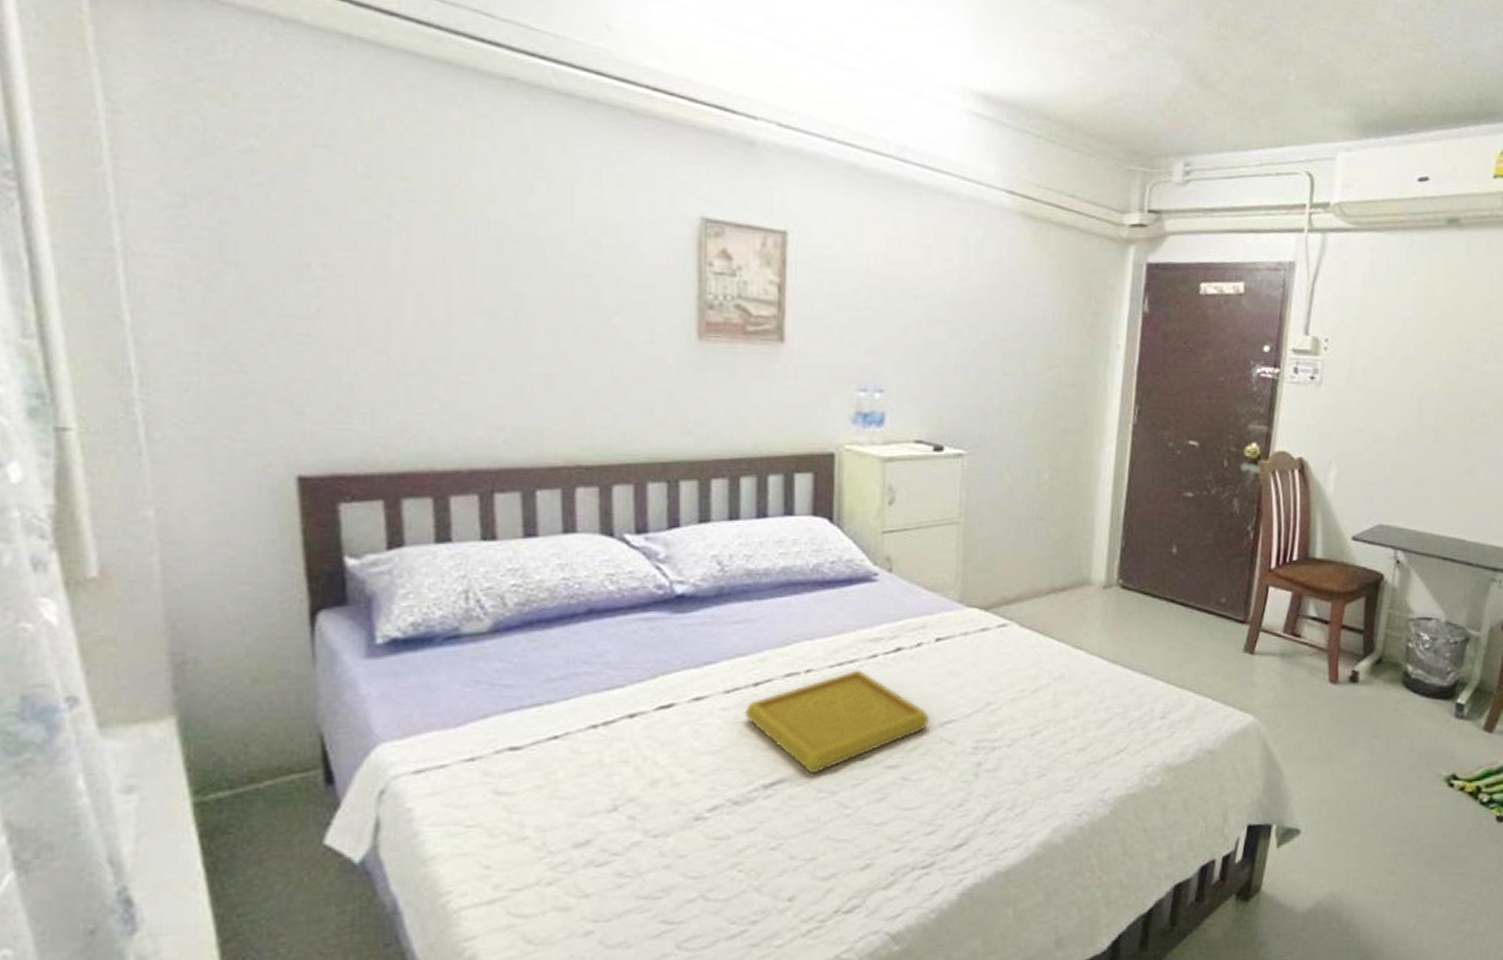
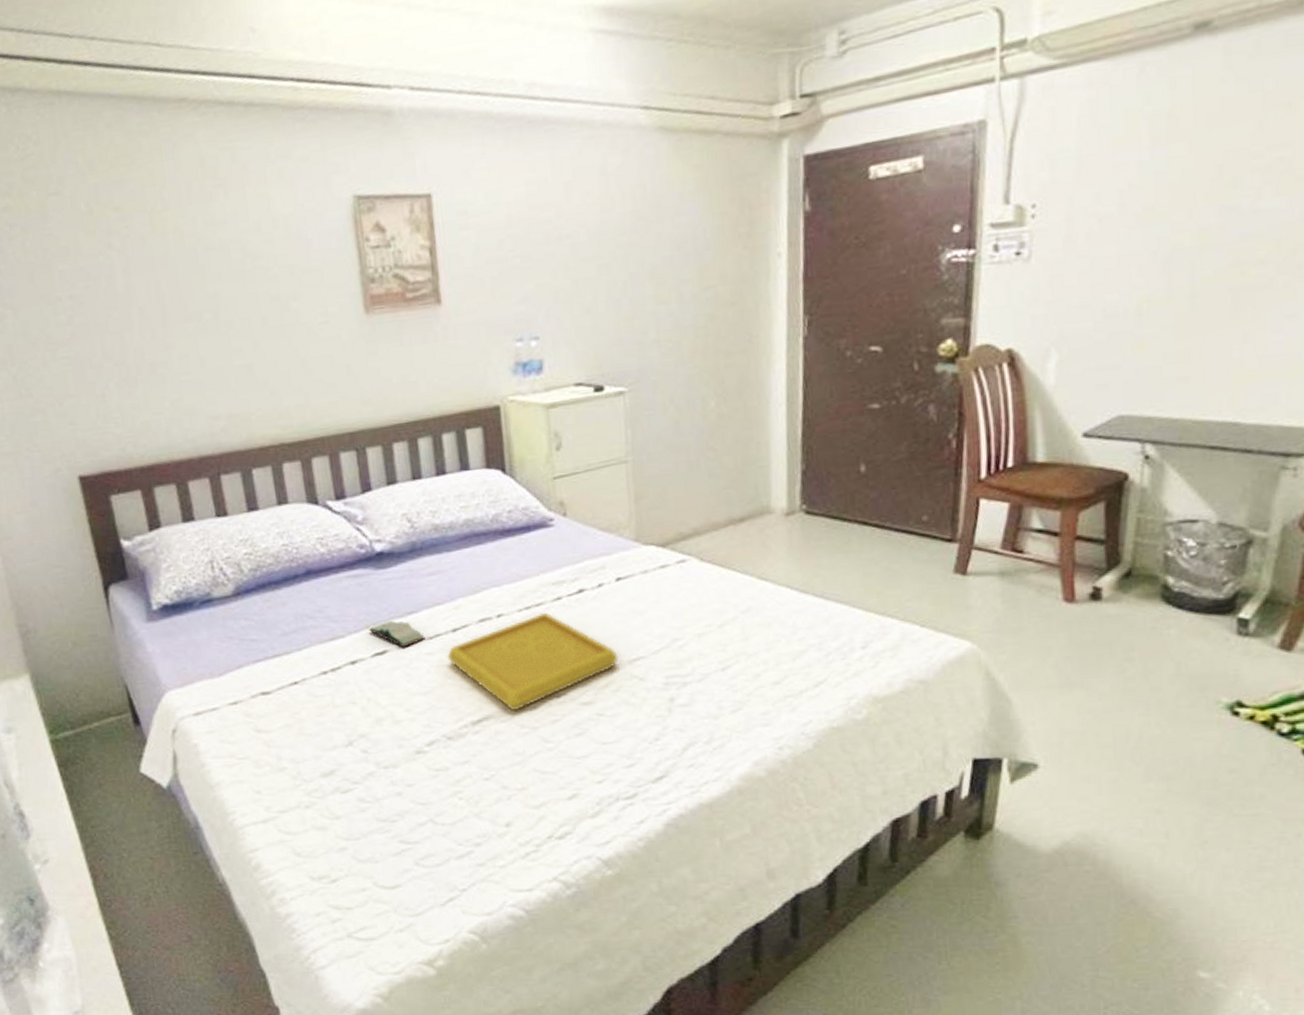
book: none [656,670,722,700] -> present [369,620,425,647]

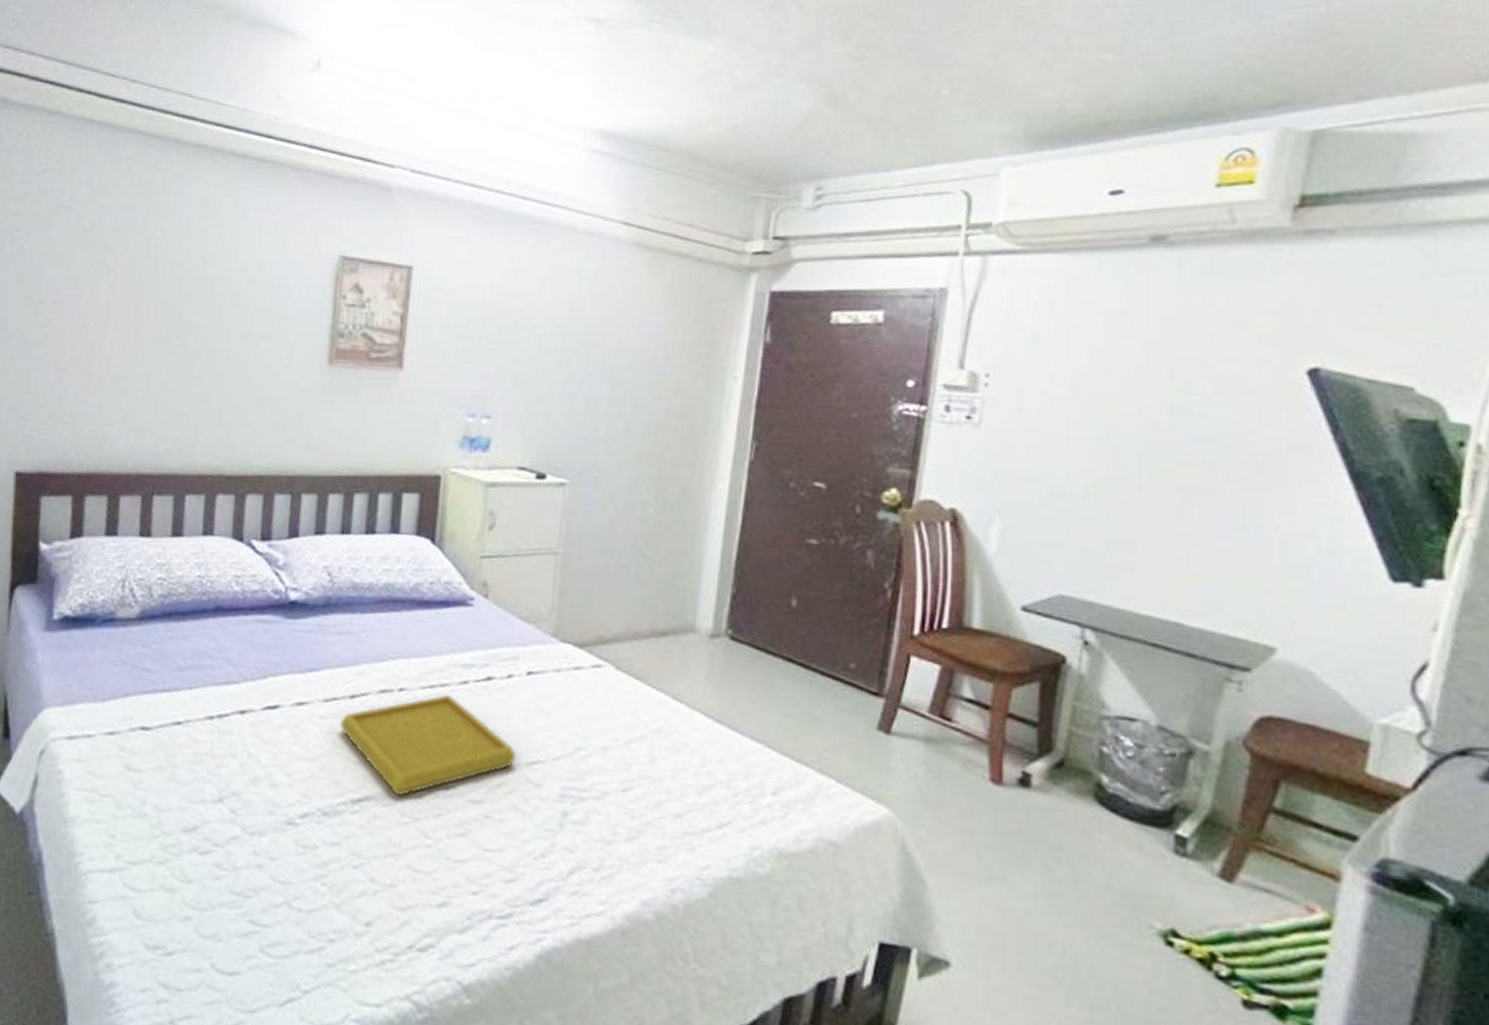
book: present [369,620,425,647] -> none [265,673,321,705]

